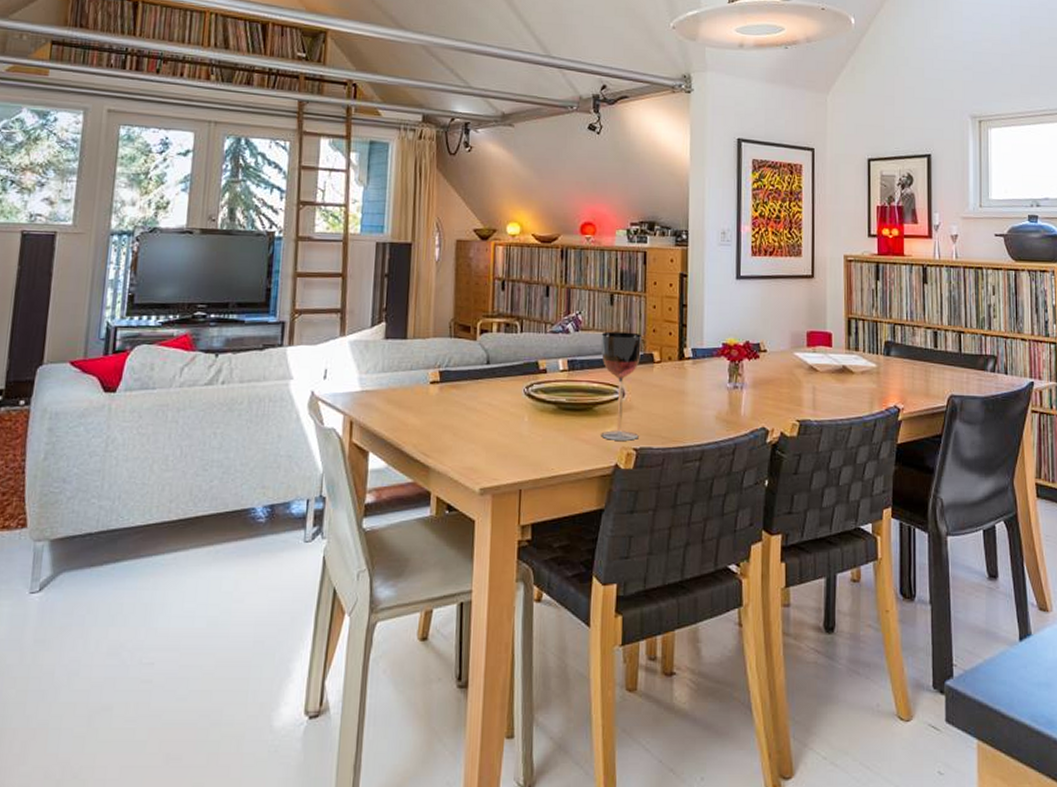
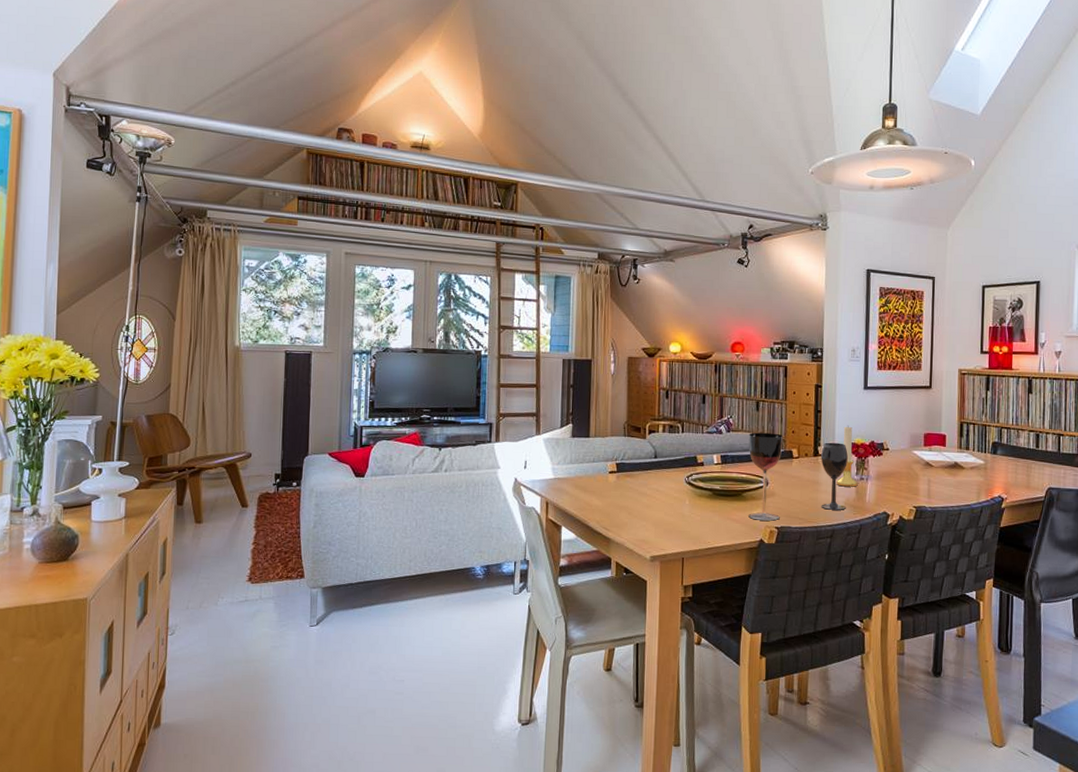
wine glass: none [687,343,720,426] -> present [821,442,849,510]
candle holder: none [706,322,731,397] -> present [836,425,858,487]

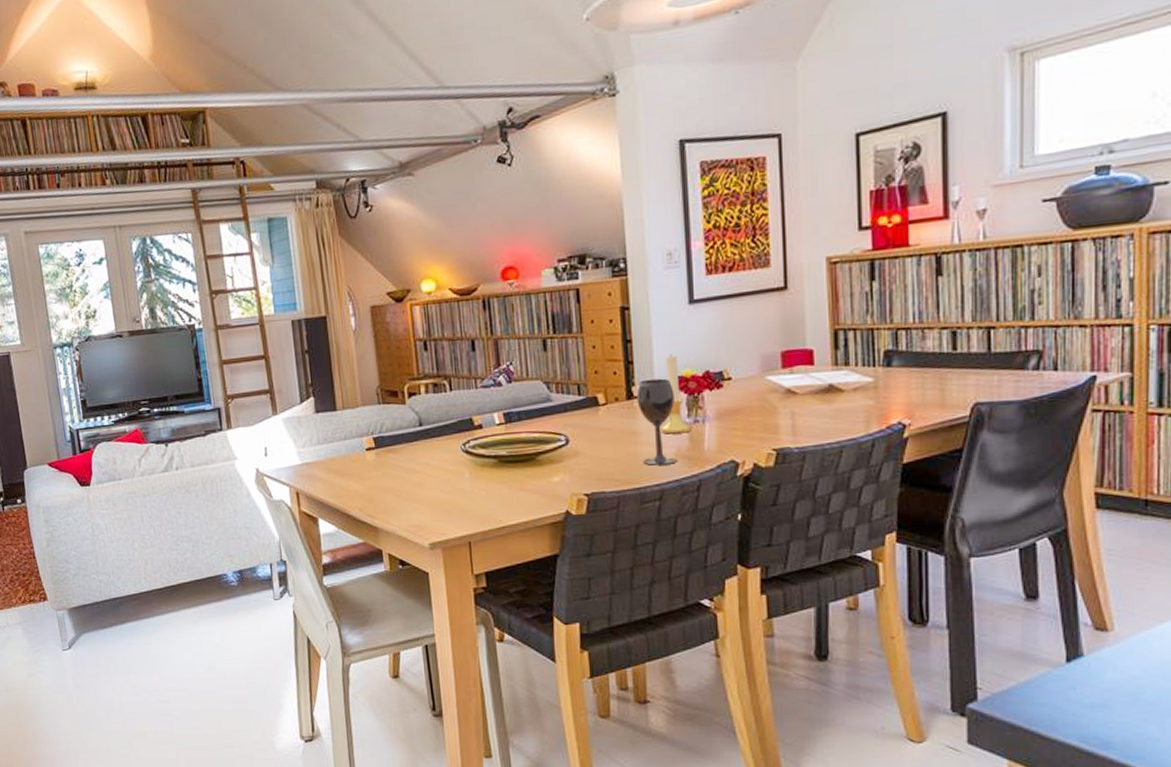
wineglass: present [748,432,783,521] -> none [536,376,589,488]

